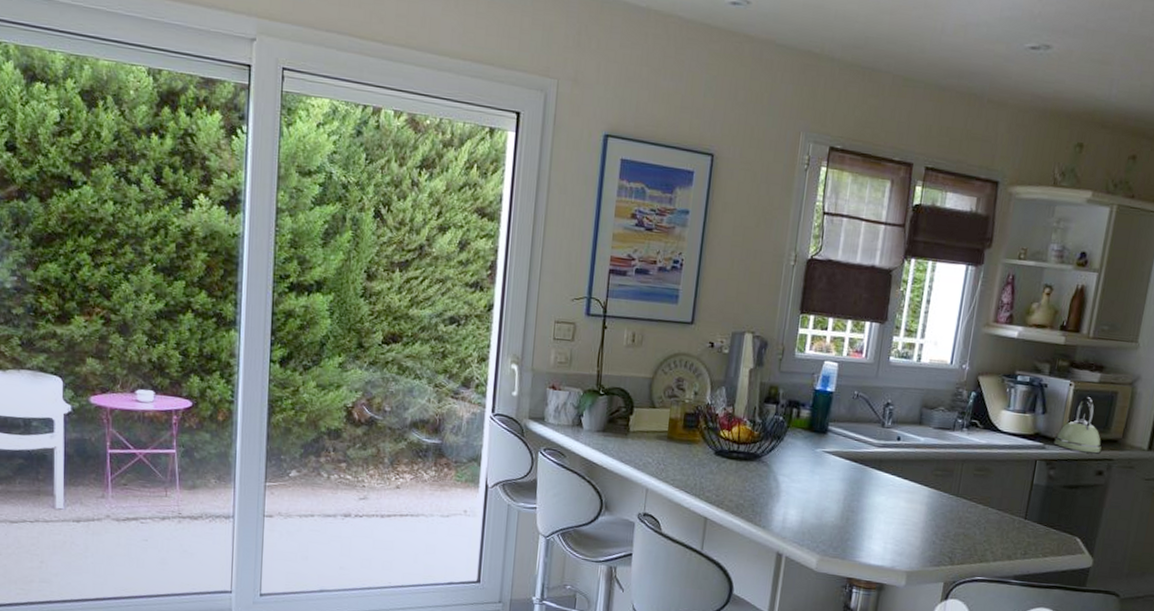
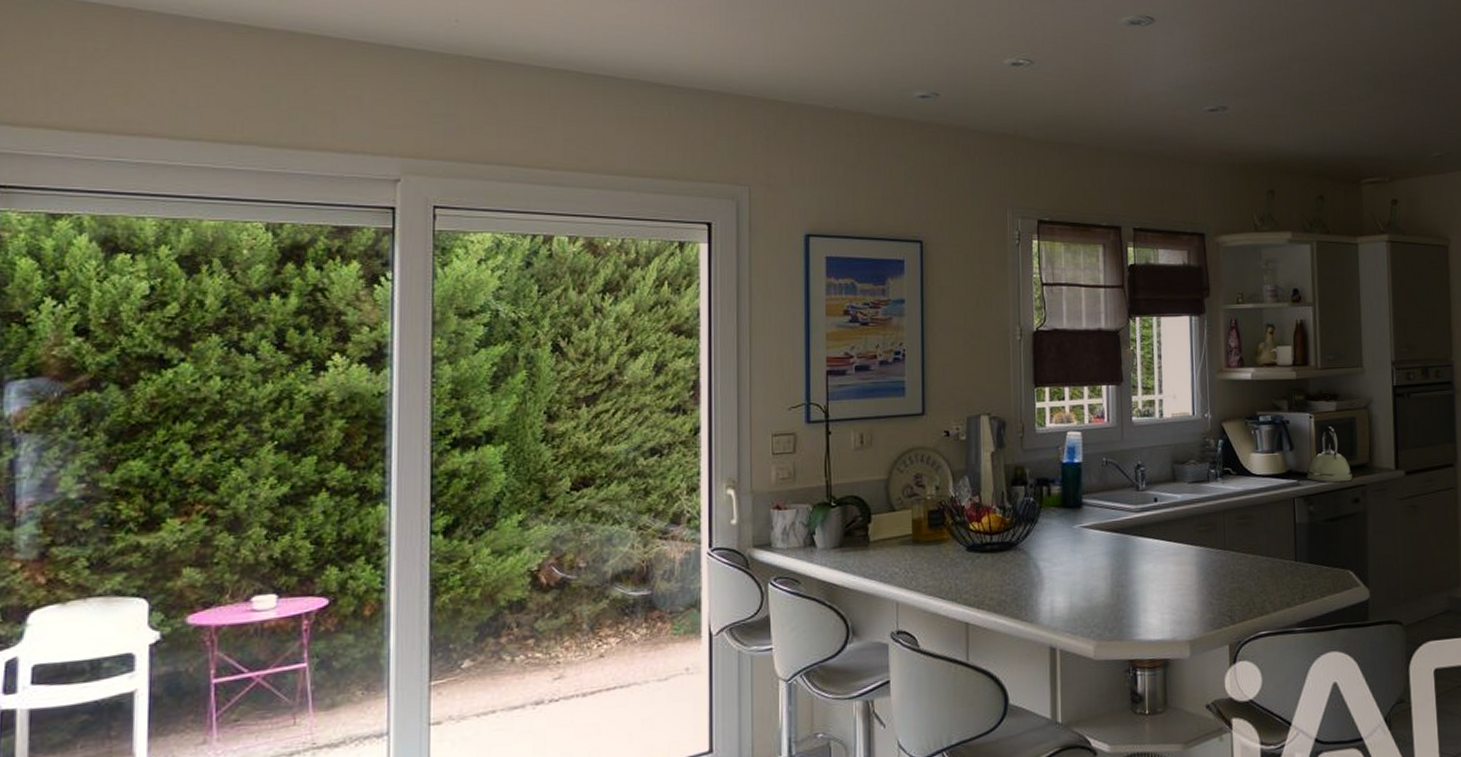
cup: none [1040,308,1068,331] -> present [1269,346,1293,367]

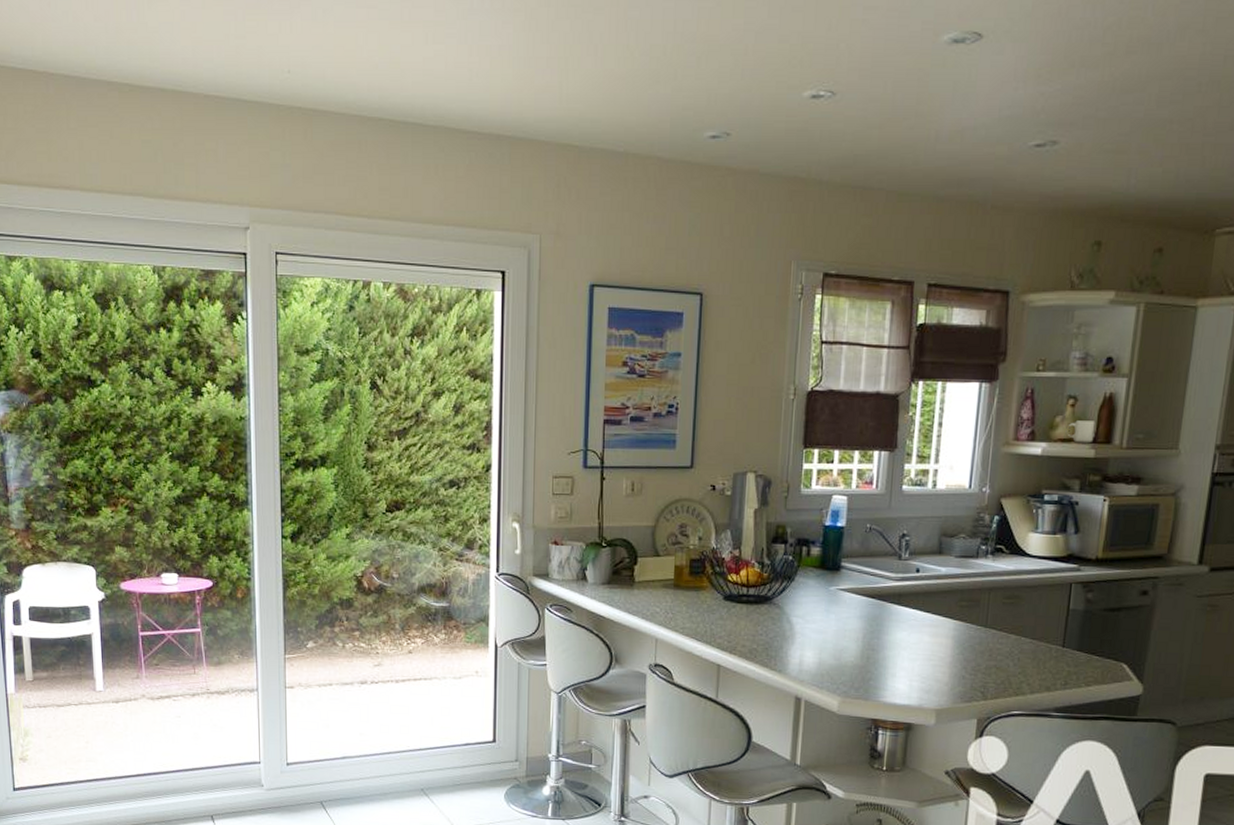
kettle: present [1306,427,1354,483] -> none [1088,512,1145,572]

